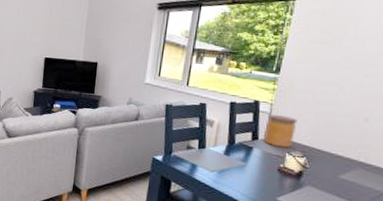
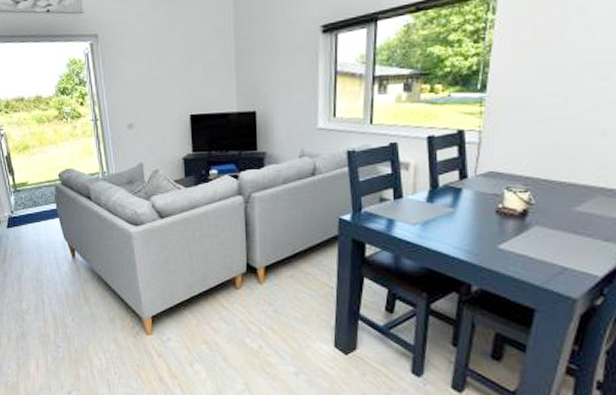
jar: present [263,113,297,148] -> none [473,143,515,184]

